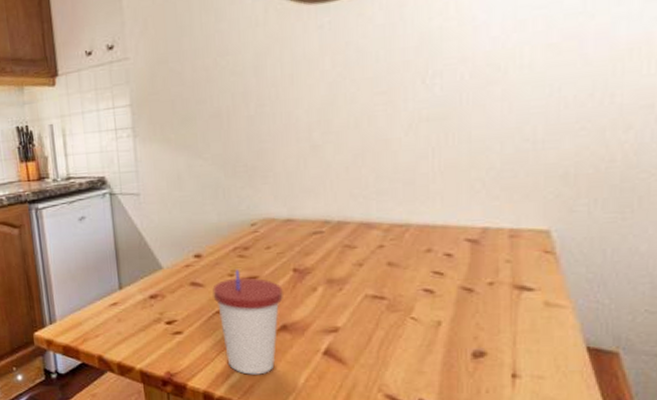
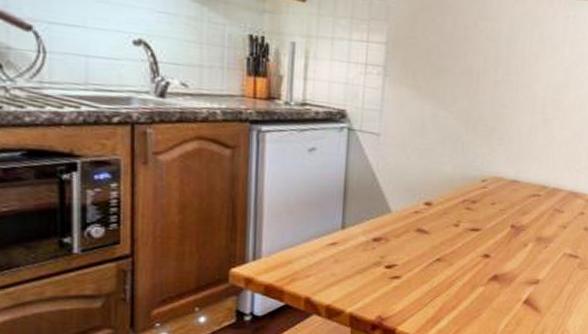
cup: present [212,270,283,375] -> none [436,221,500,320]

